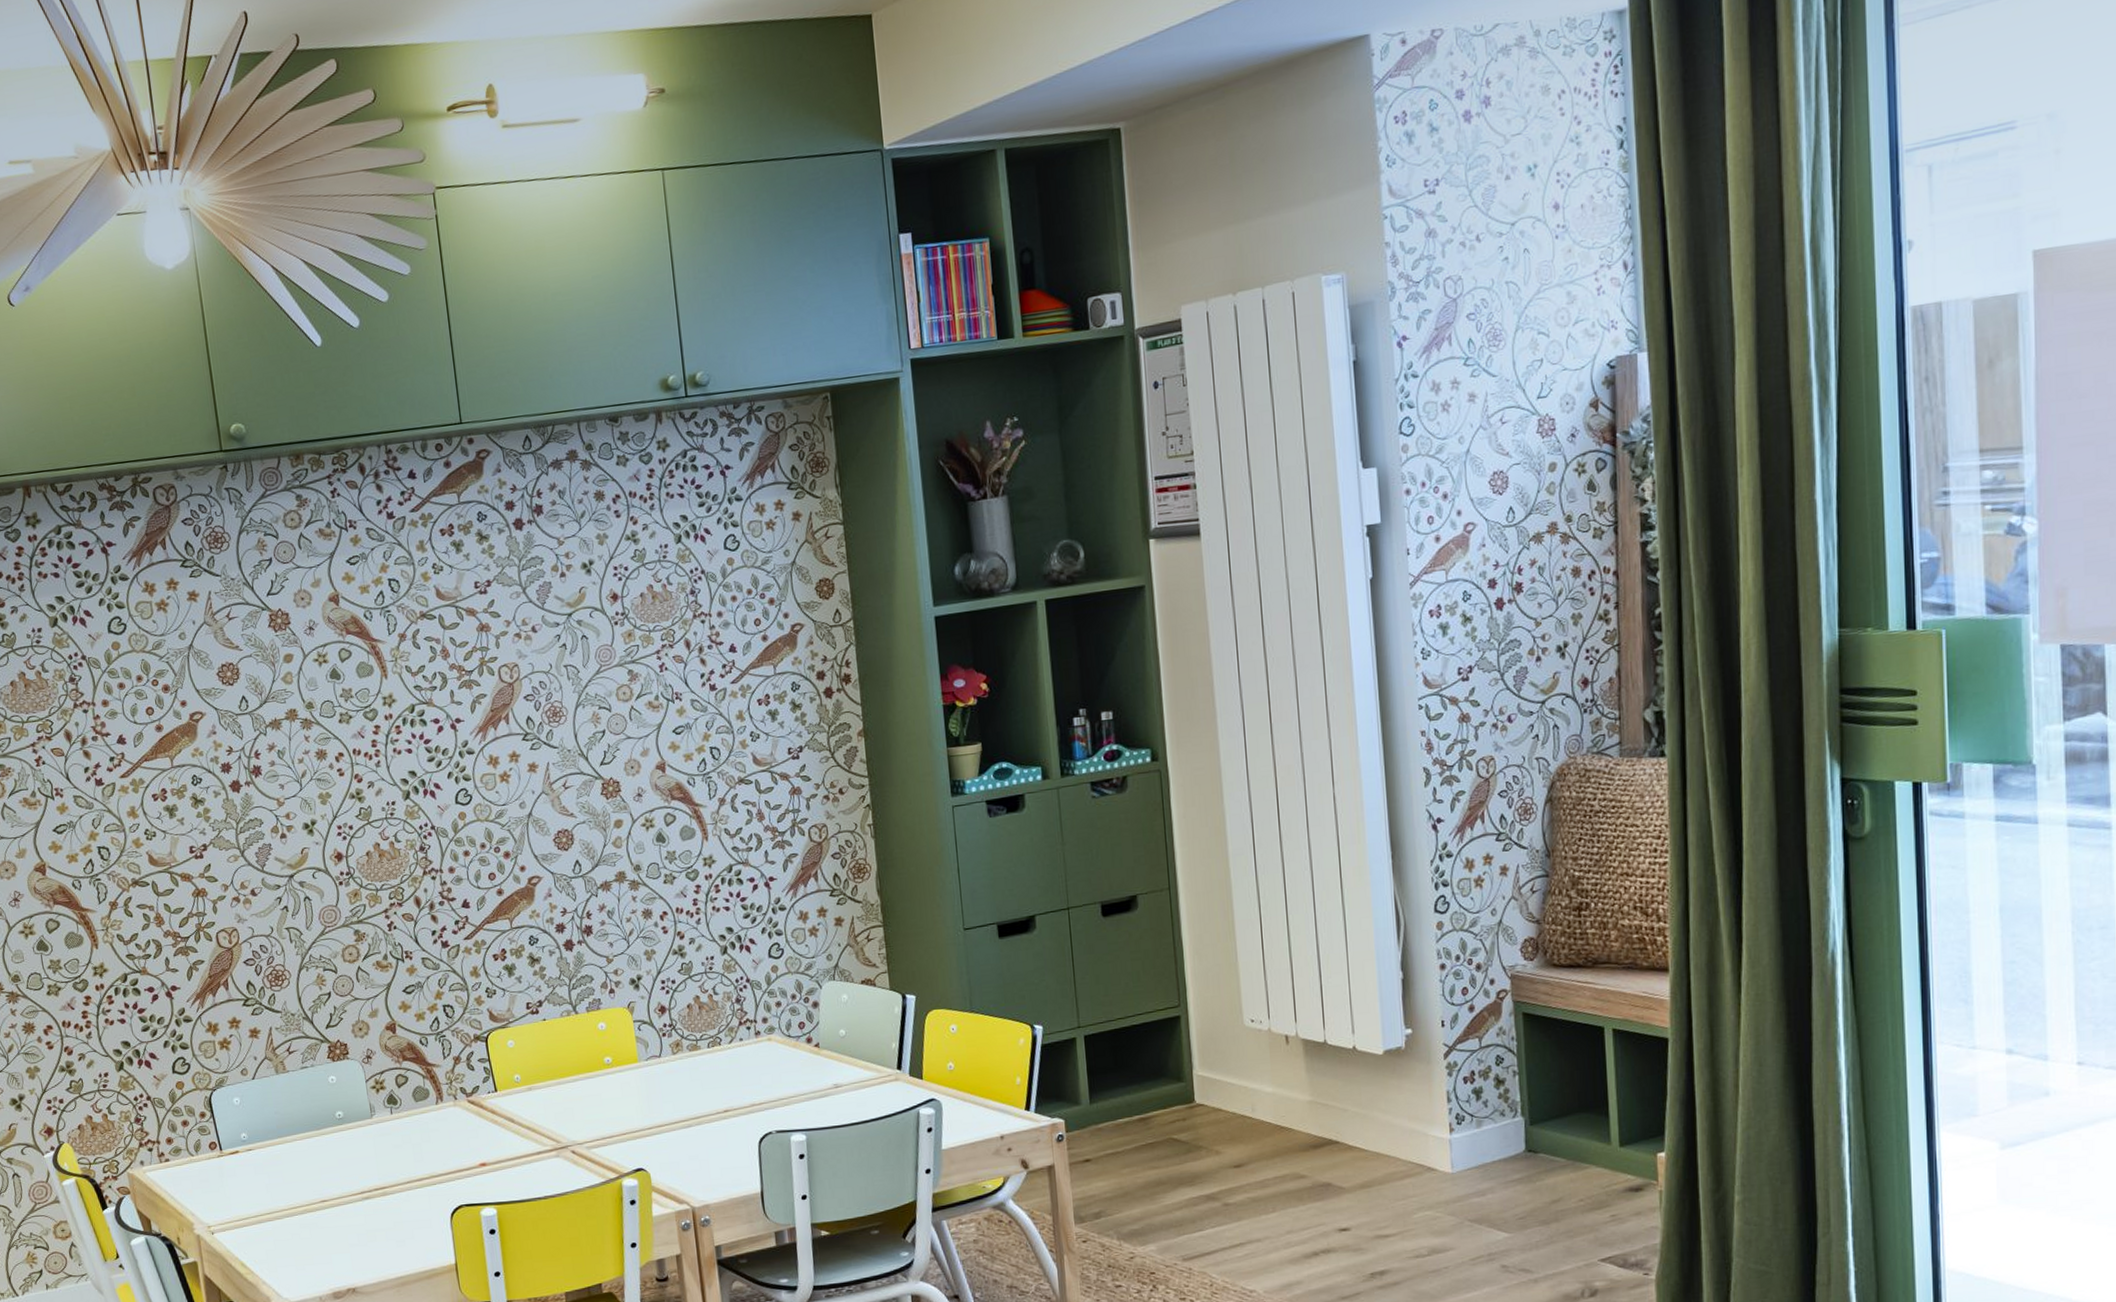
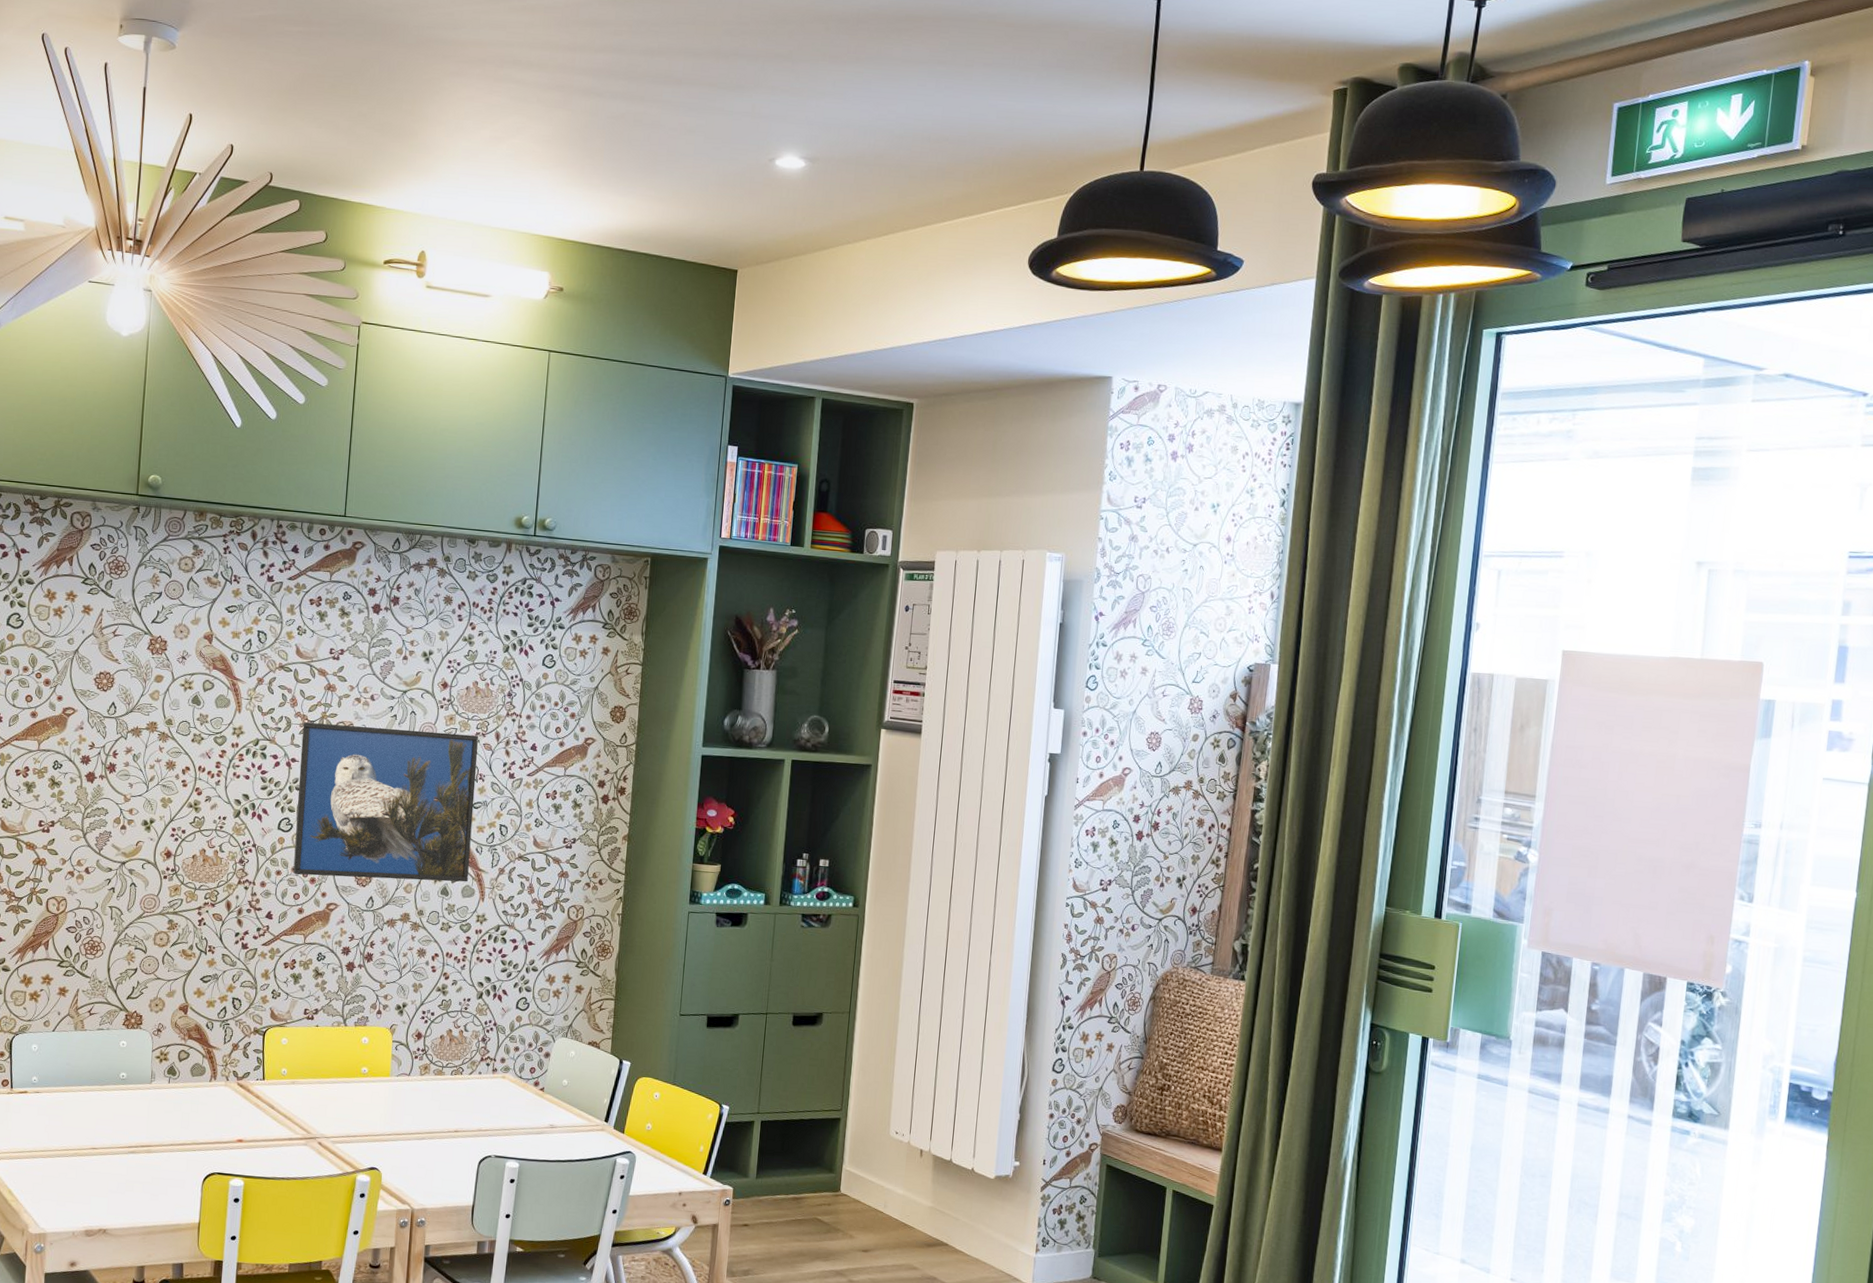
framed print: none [460,648,685,852] -> present [293,722,478,882]

